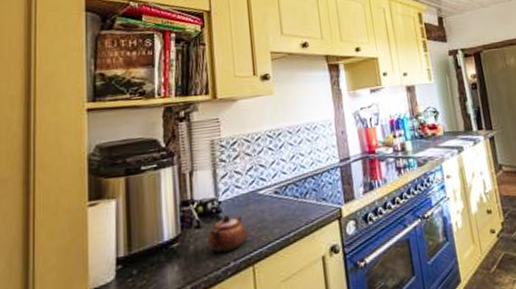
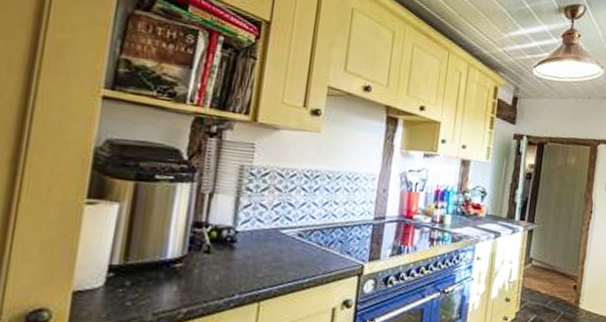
teapot: present [208,214,247,254] -> none [215,245,259,284]

